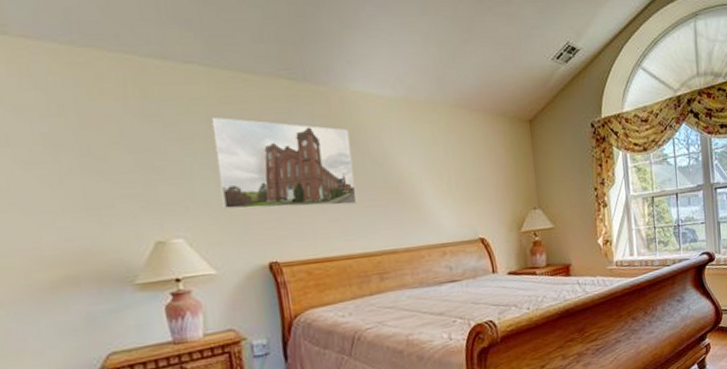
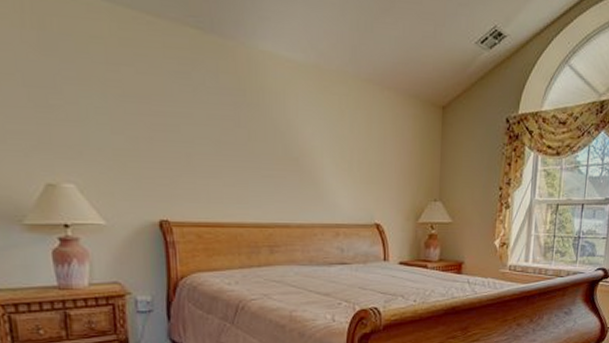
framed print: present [211,118,358,210] -> none [111,60,255,172]

